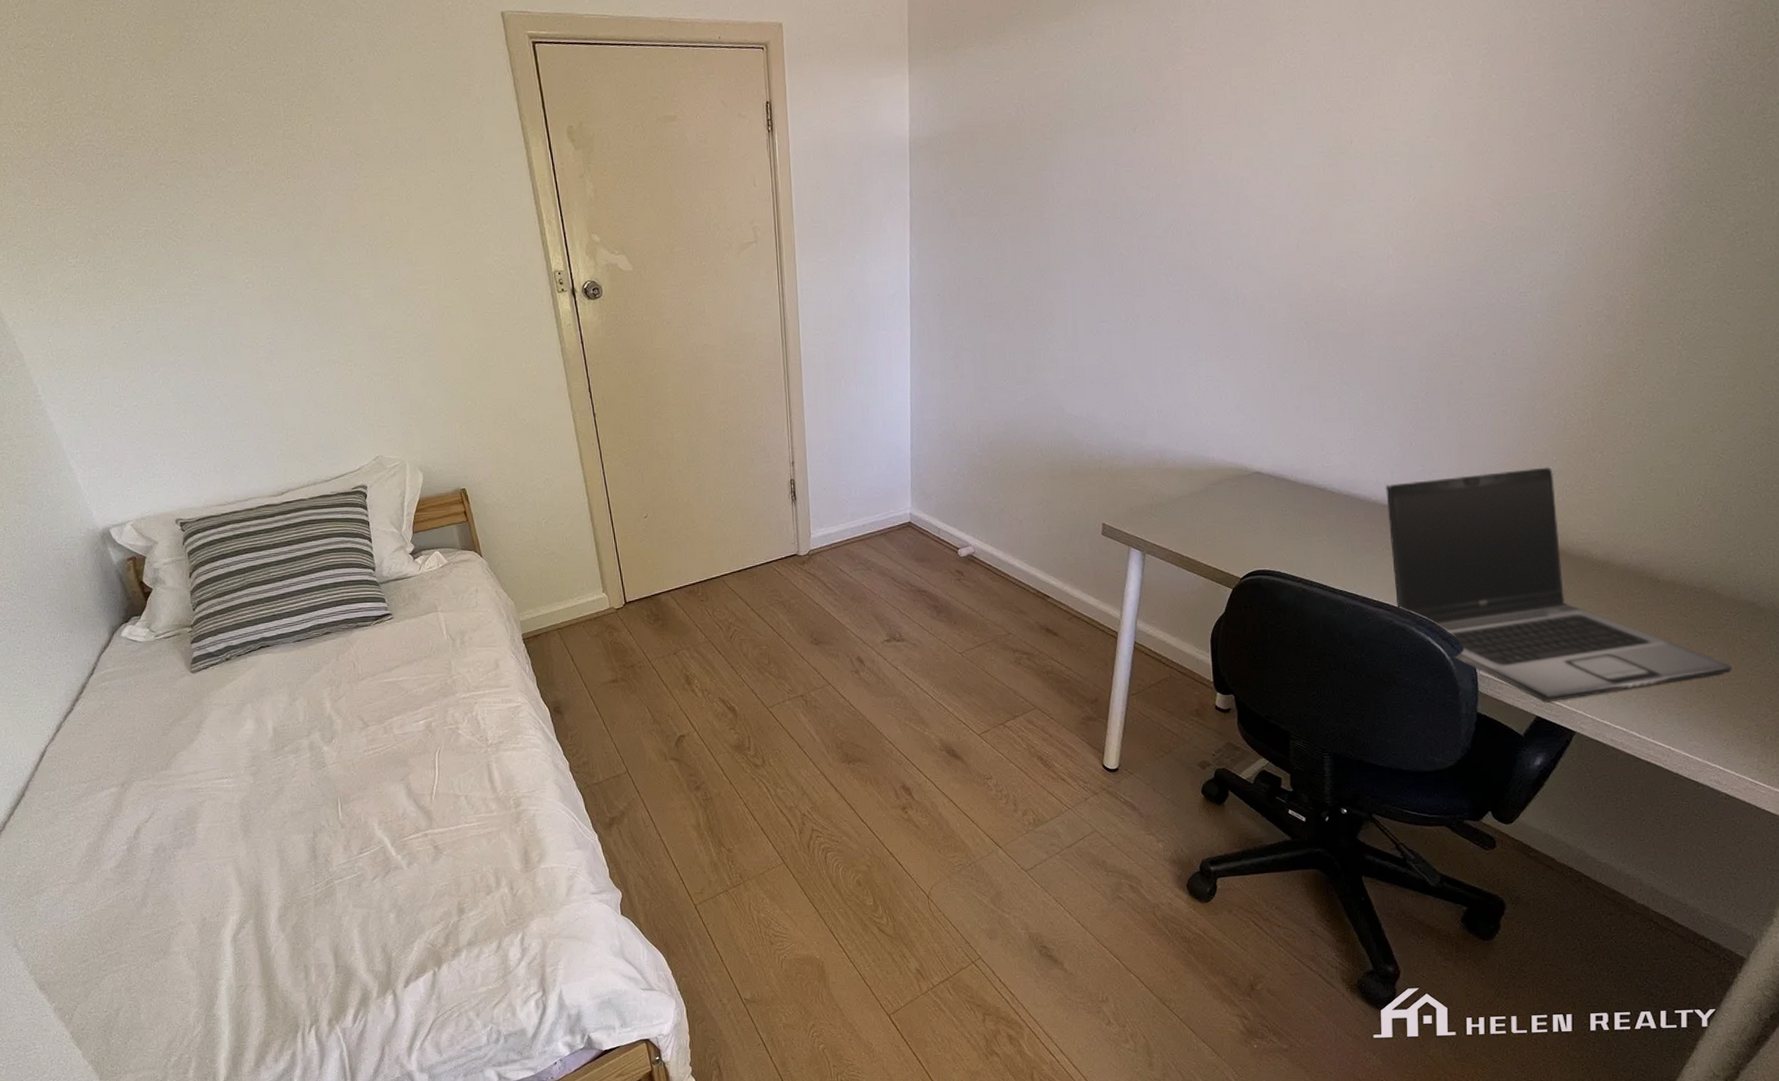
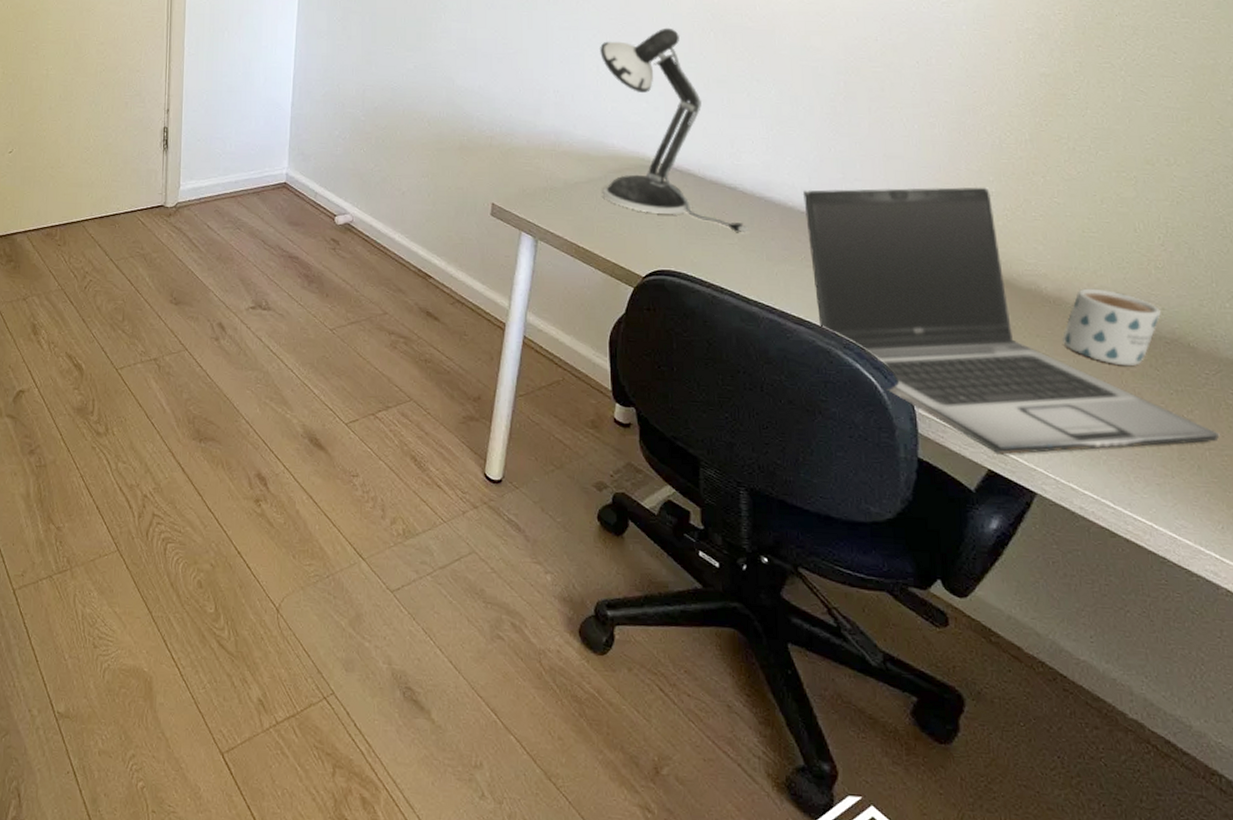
desk lamp: none [1200,339,1337,530] -> present [600,27,749,233]
mug: none [1607,550,1693,616] -> present [1063,288,1161,367]

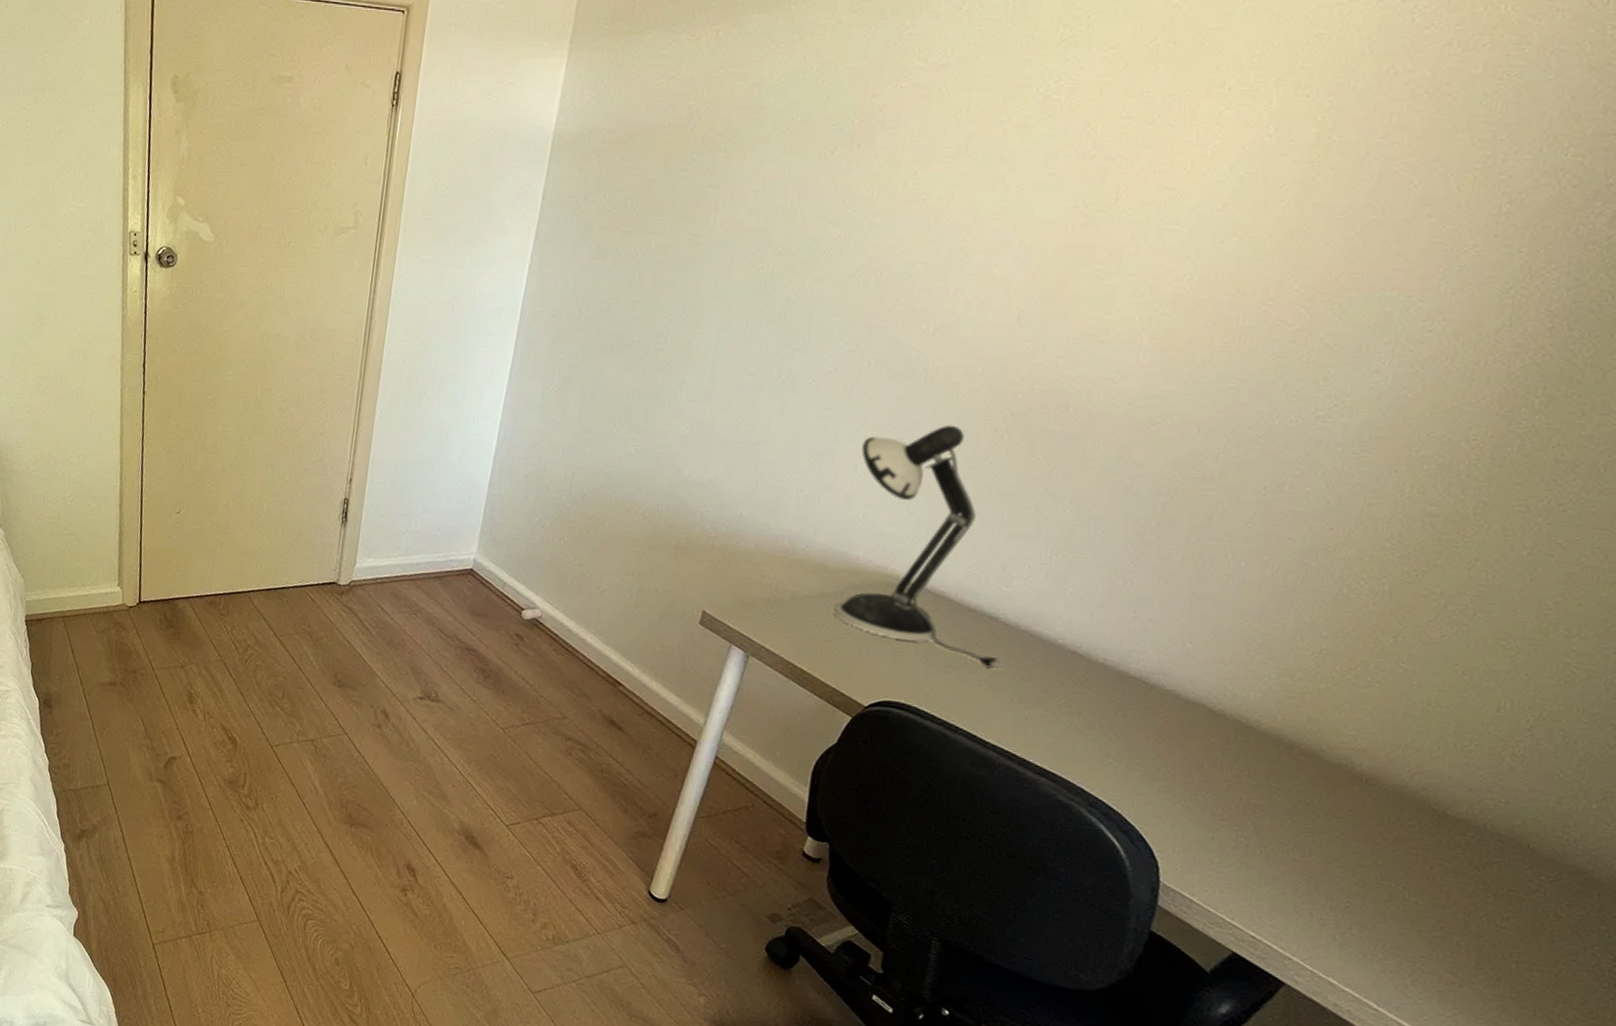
laptop: present [802,187,1220,455] -> none [1065,627,1537,955]
mug: present [1063,288,1161,367] -> none [1365,769,1503,862]

